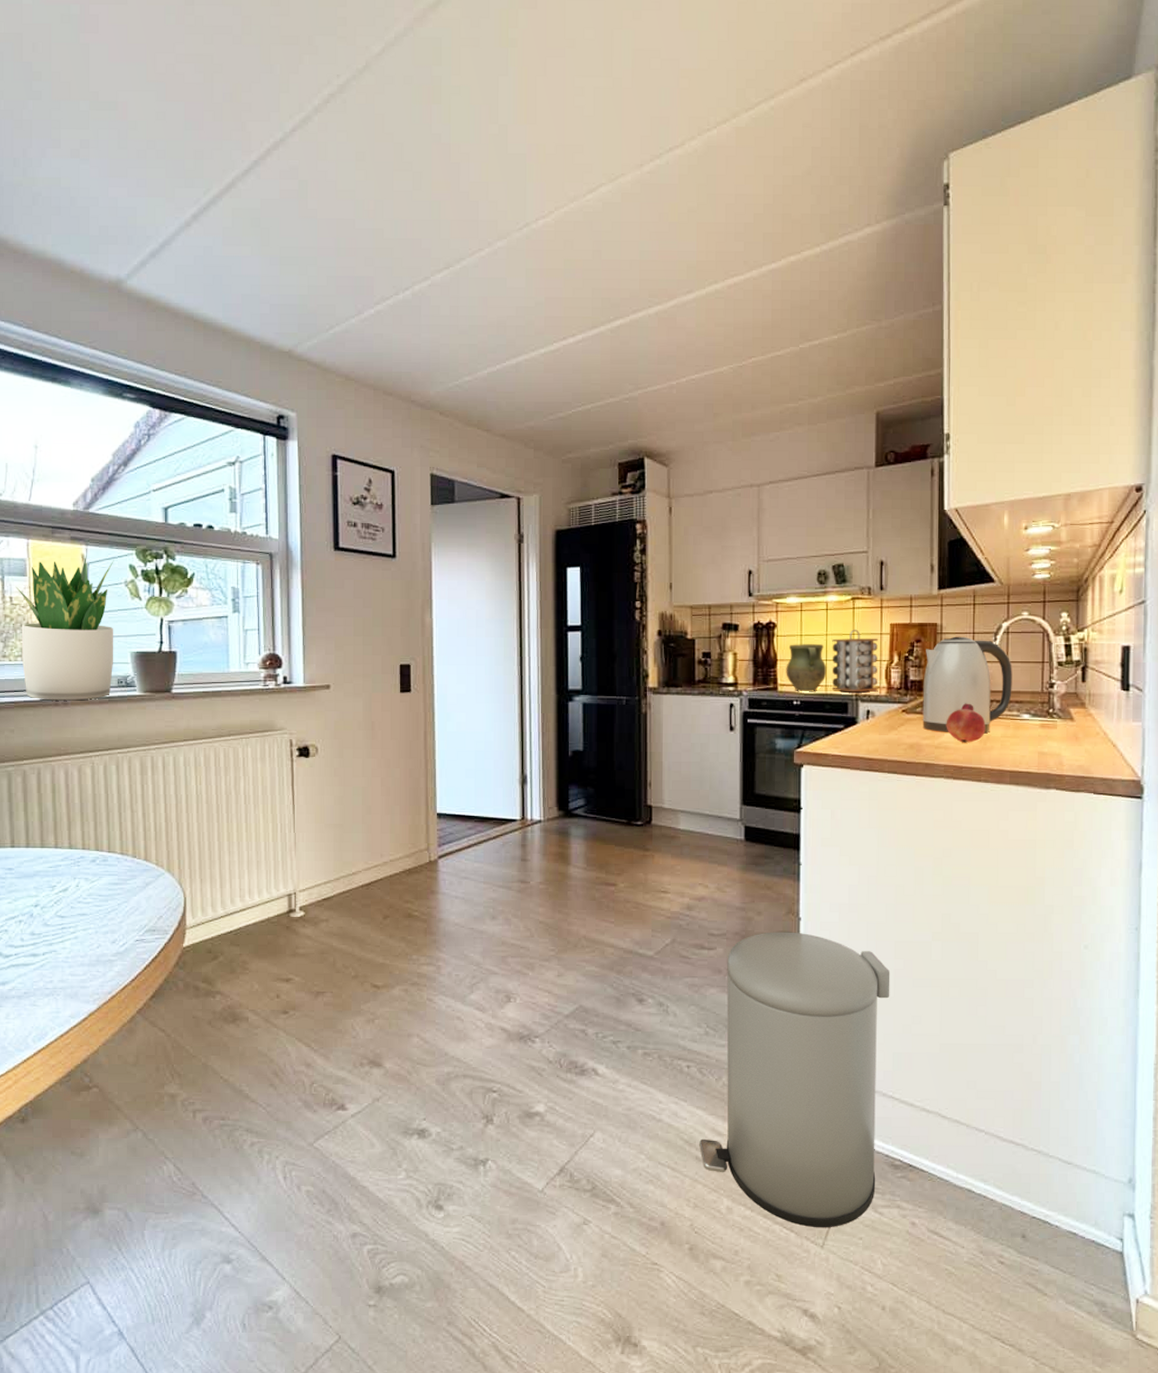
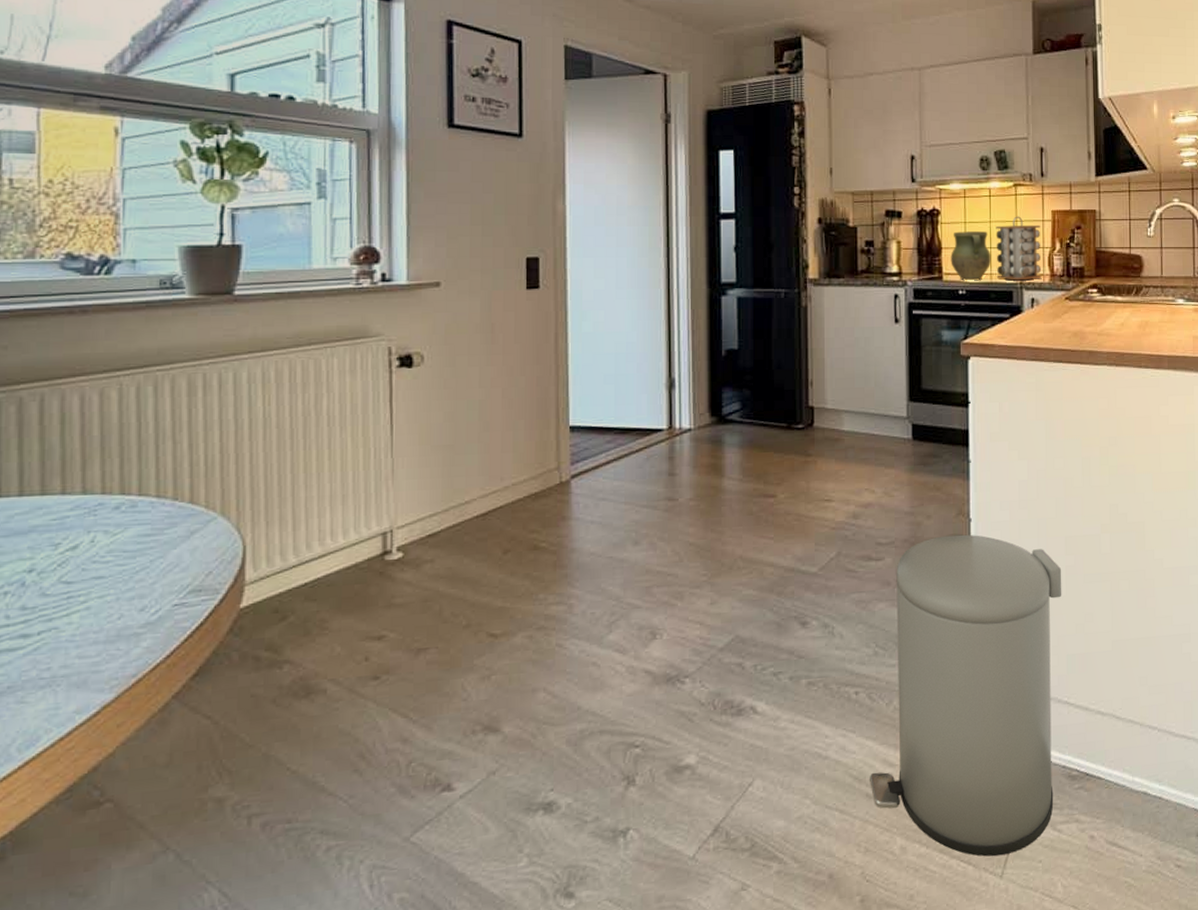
planter: present [15,555,114,701] -> none [18,128,160,308]
kettle: present [922,636,1012,733] -> none [1084,223,1167,319]
fruit: present [946,703,986,743] -> none [1107,289,1144,329]

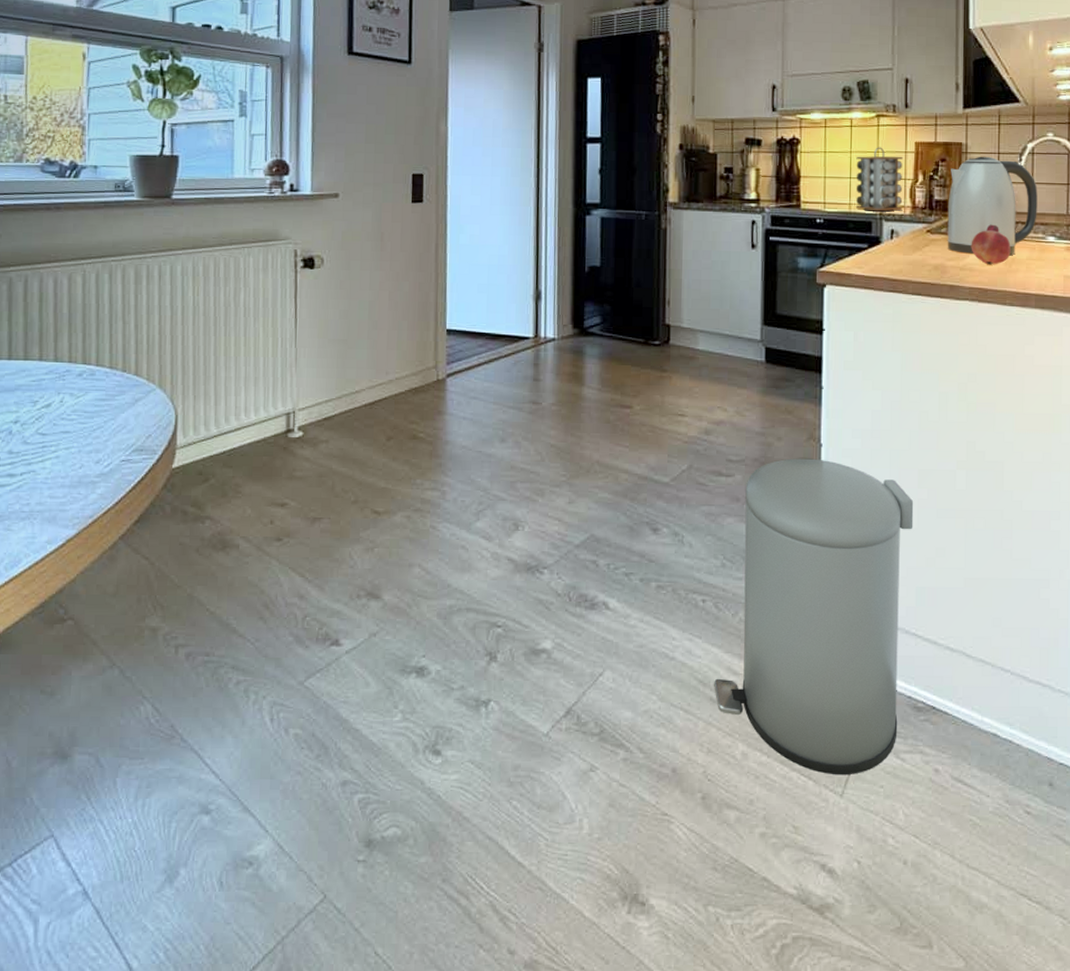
ceramic jug: present [950,231,991,281] -> none [809,161,851,210]
kettle: none [1084,223,1167,319] -> present [947,156,1038,255]
fruit: none [1107,289,1144,329] -> present [971,224,1011,265]

